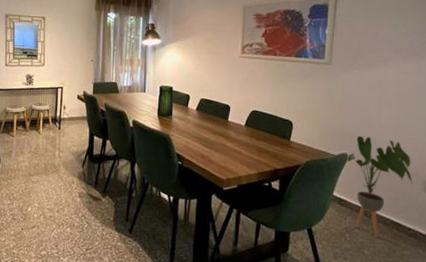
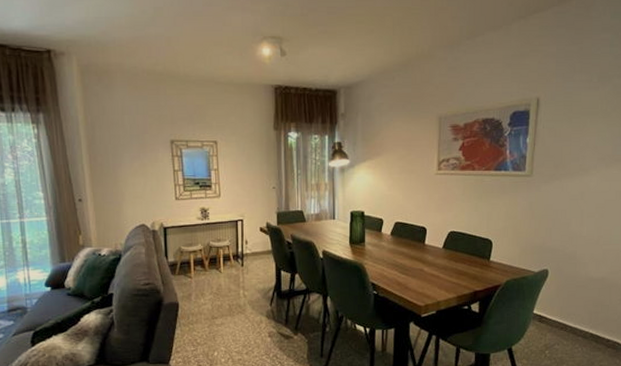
house plant: present [346,135,413,238] -> none [546,250,613,352]

